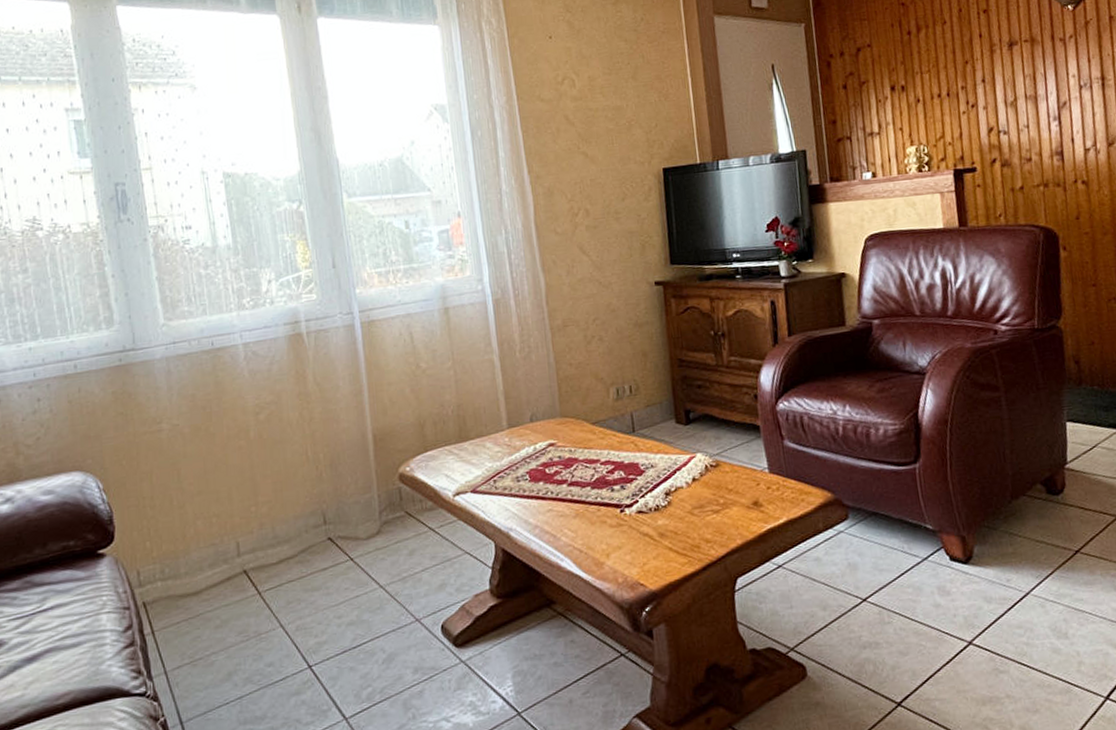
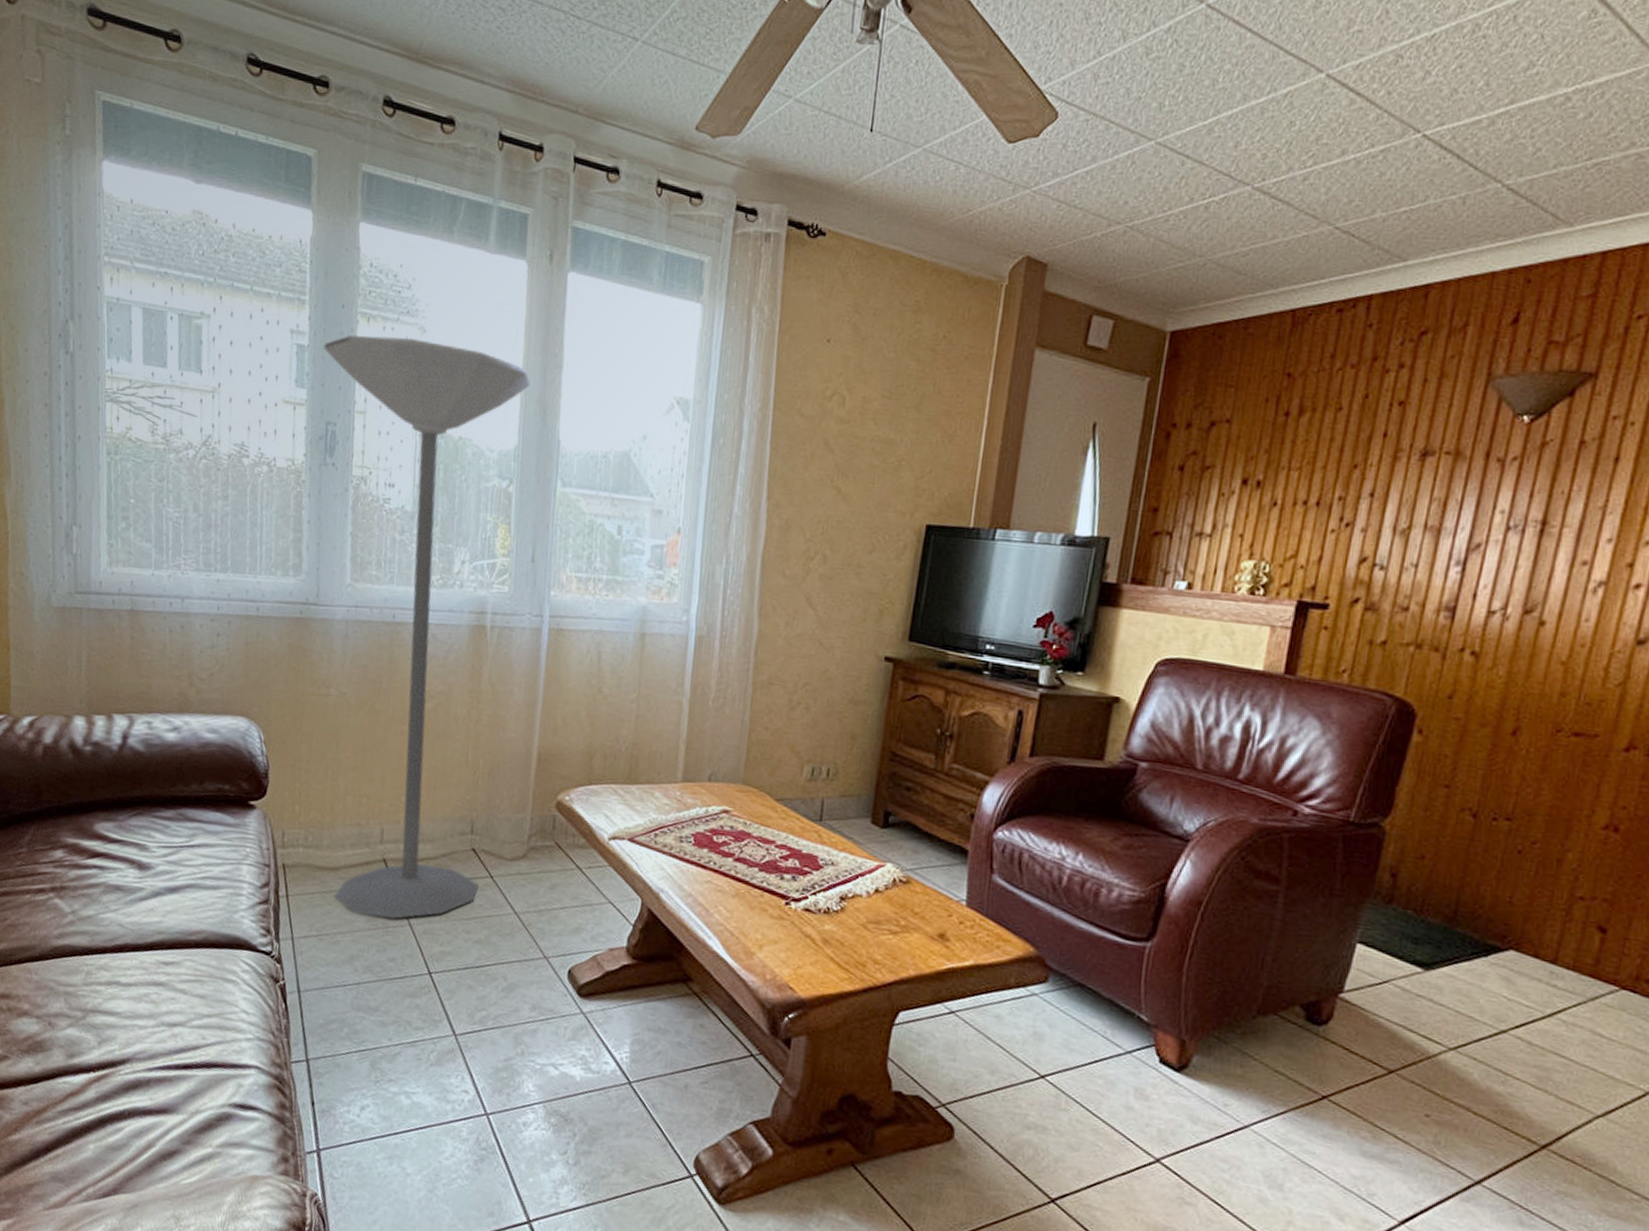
floor lamp: none [100,96,341,630] -> present [323,335,530,919]

